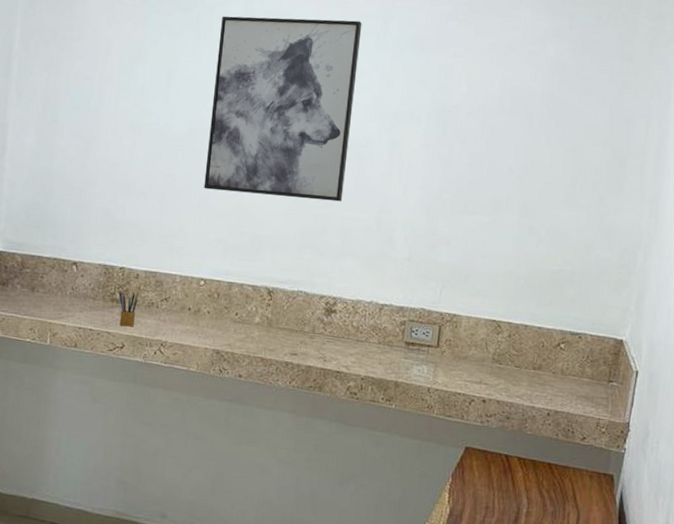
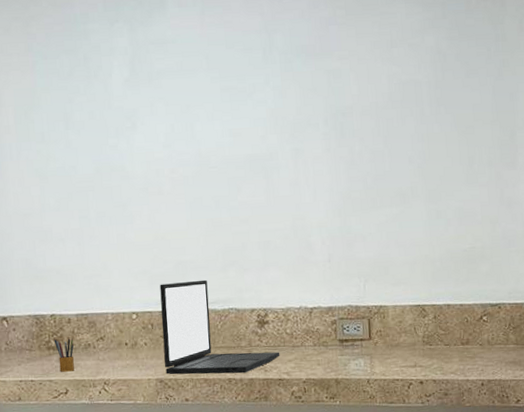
wall art: present [204,15,362,202] -> none [109,38,257,225]
laptop: none [223,255,343,359] -> present [159,279,280,375]

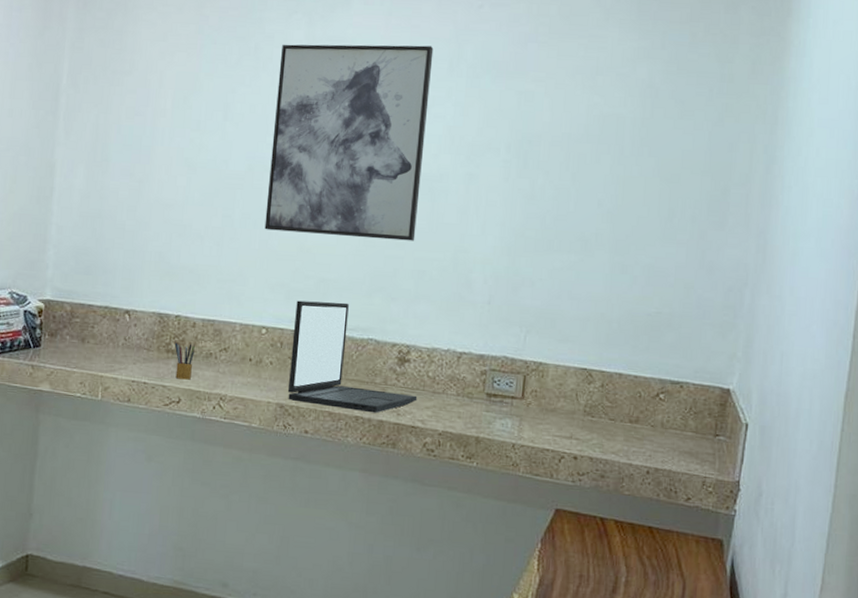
wall art: none [109,38,257,225] -> present [264,44,434,241]

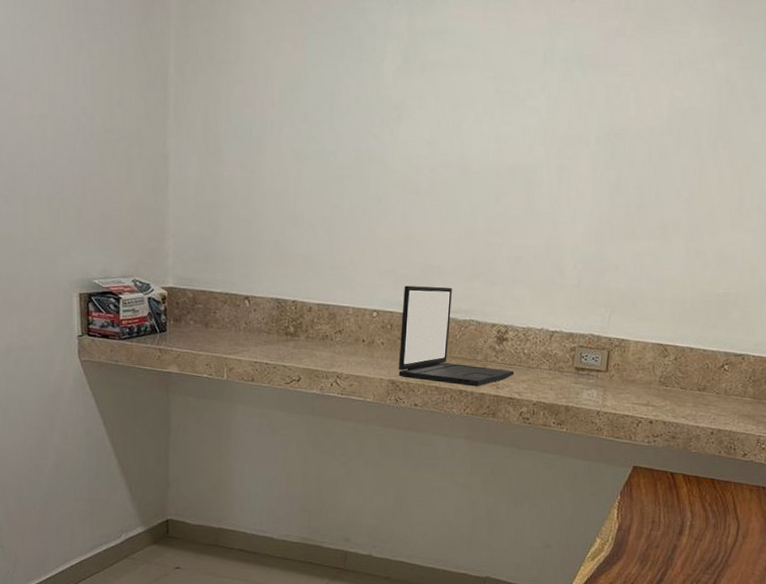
pencil box: present [174,340,195,380] -> none [292,323,312,360]
wall art: present [264,44,434,241] -> none [372,35,529,229]

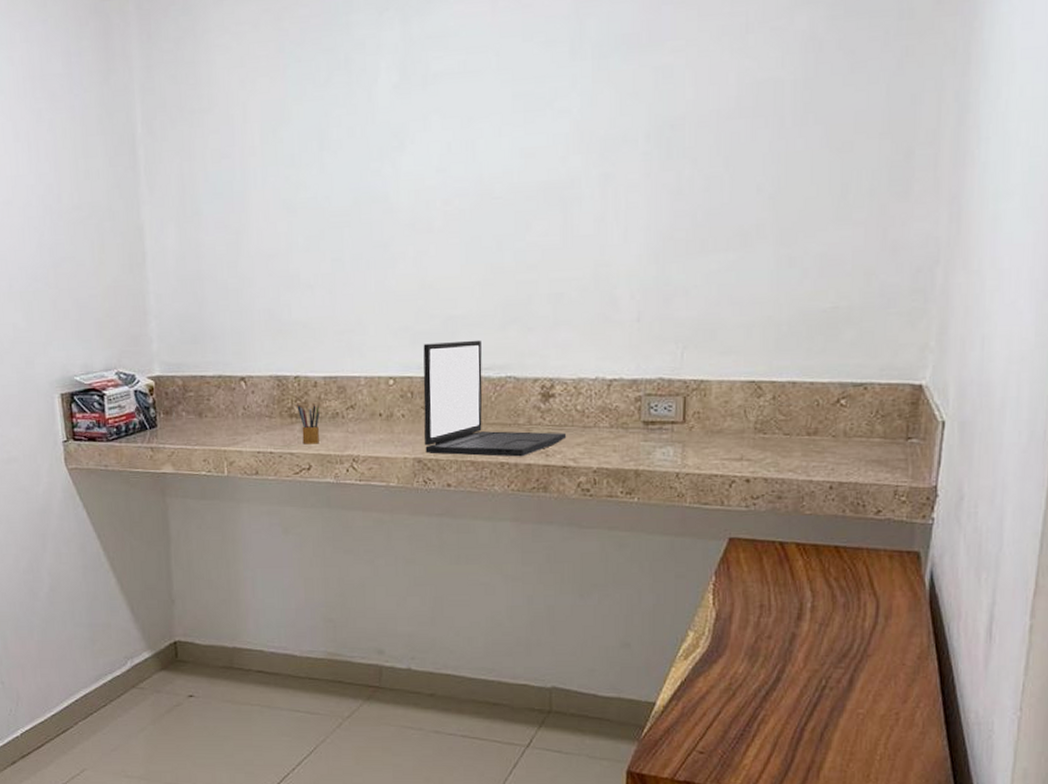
pencil box: none [292,323,312,360] -> present [297,403,319,445]

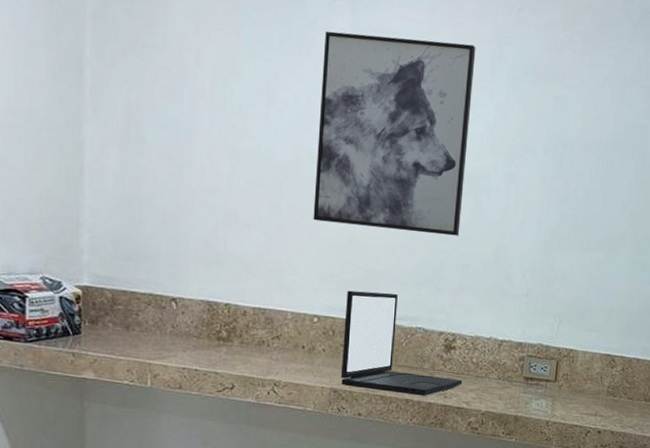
pencil box: present [297,403,319,445] -> none [225,328,246,367]
wall art: none [375,27,551,270] -> present [313,30,476,236]

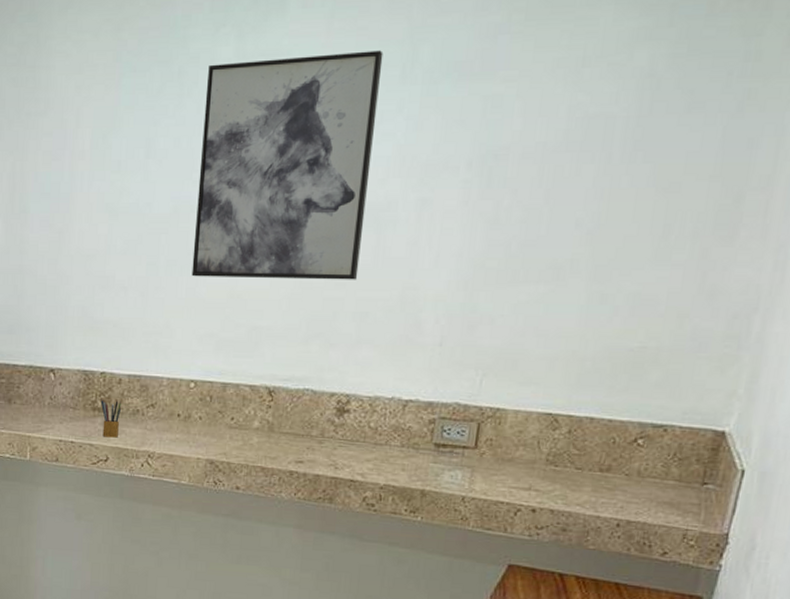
pencil box: none [225,328,246,367] -> present [100,397,121,438]
laptop: present [340,290,463,396] -> none [217,351,358,467]

